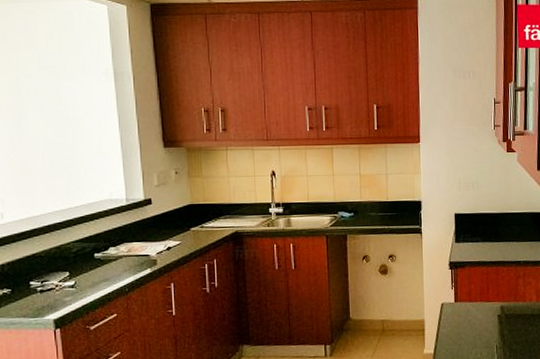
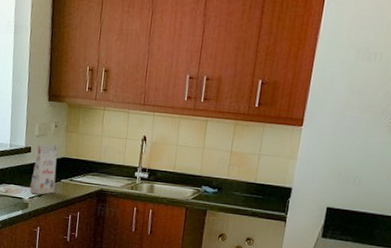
gift box: none [155,192,185,249] -> present [30,144,58,195]

